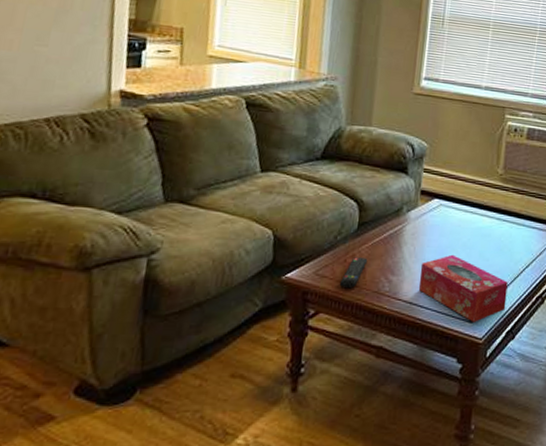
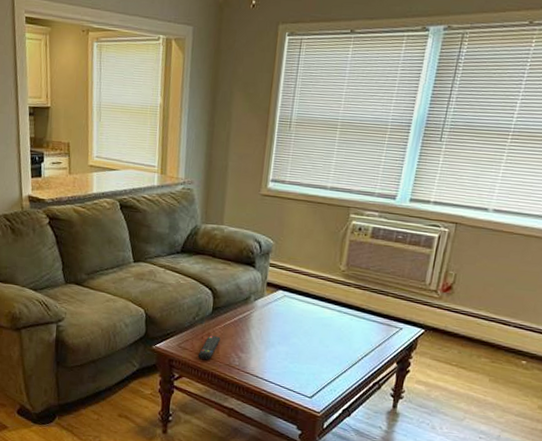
tissue box: present [418,254,508,322] -> none [264,339,346,399]

